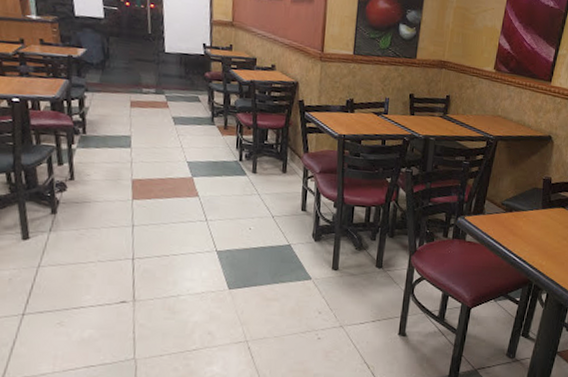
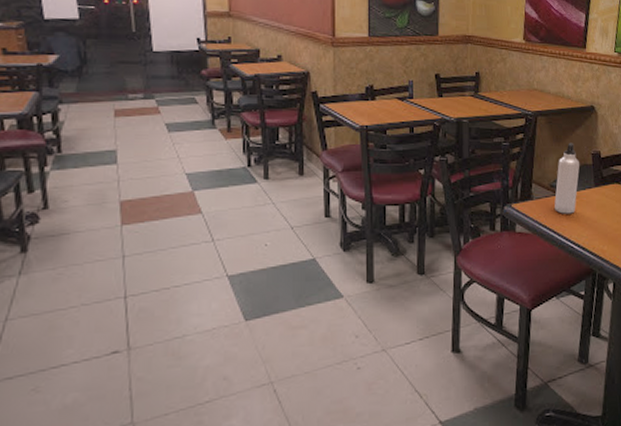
water bottle: none [503,167,531,230] -> present [554,142,580,214]

